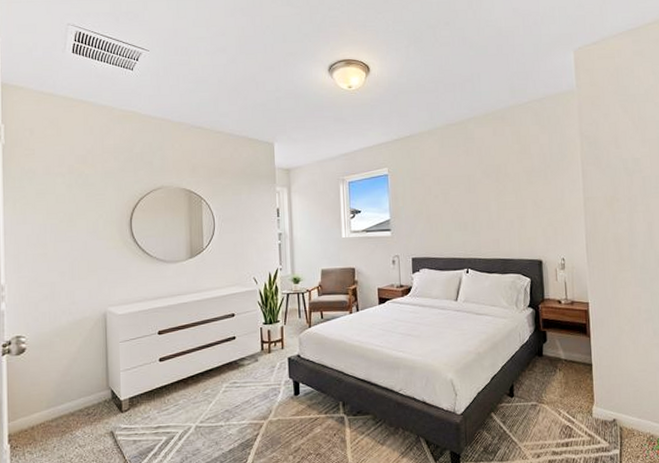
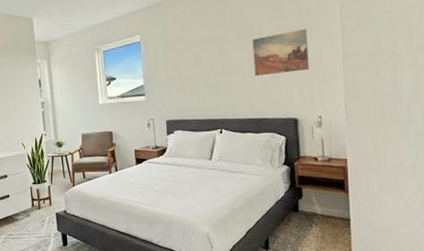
wall art: none [499,171,553,216] -> present [252,28,309,77]

